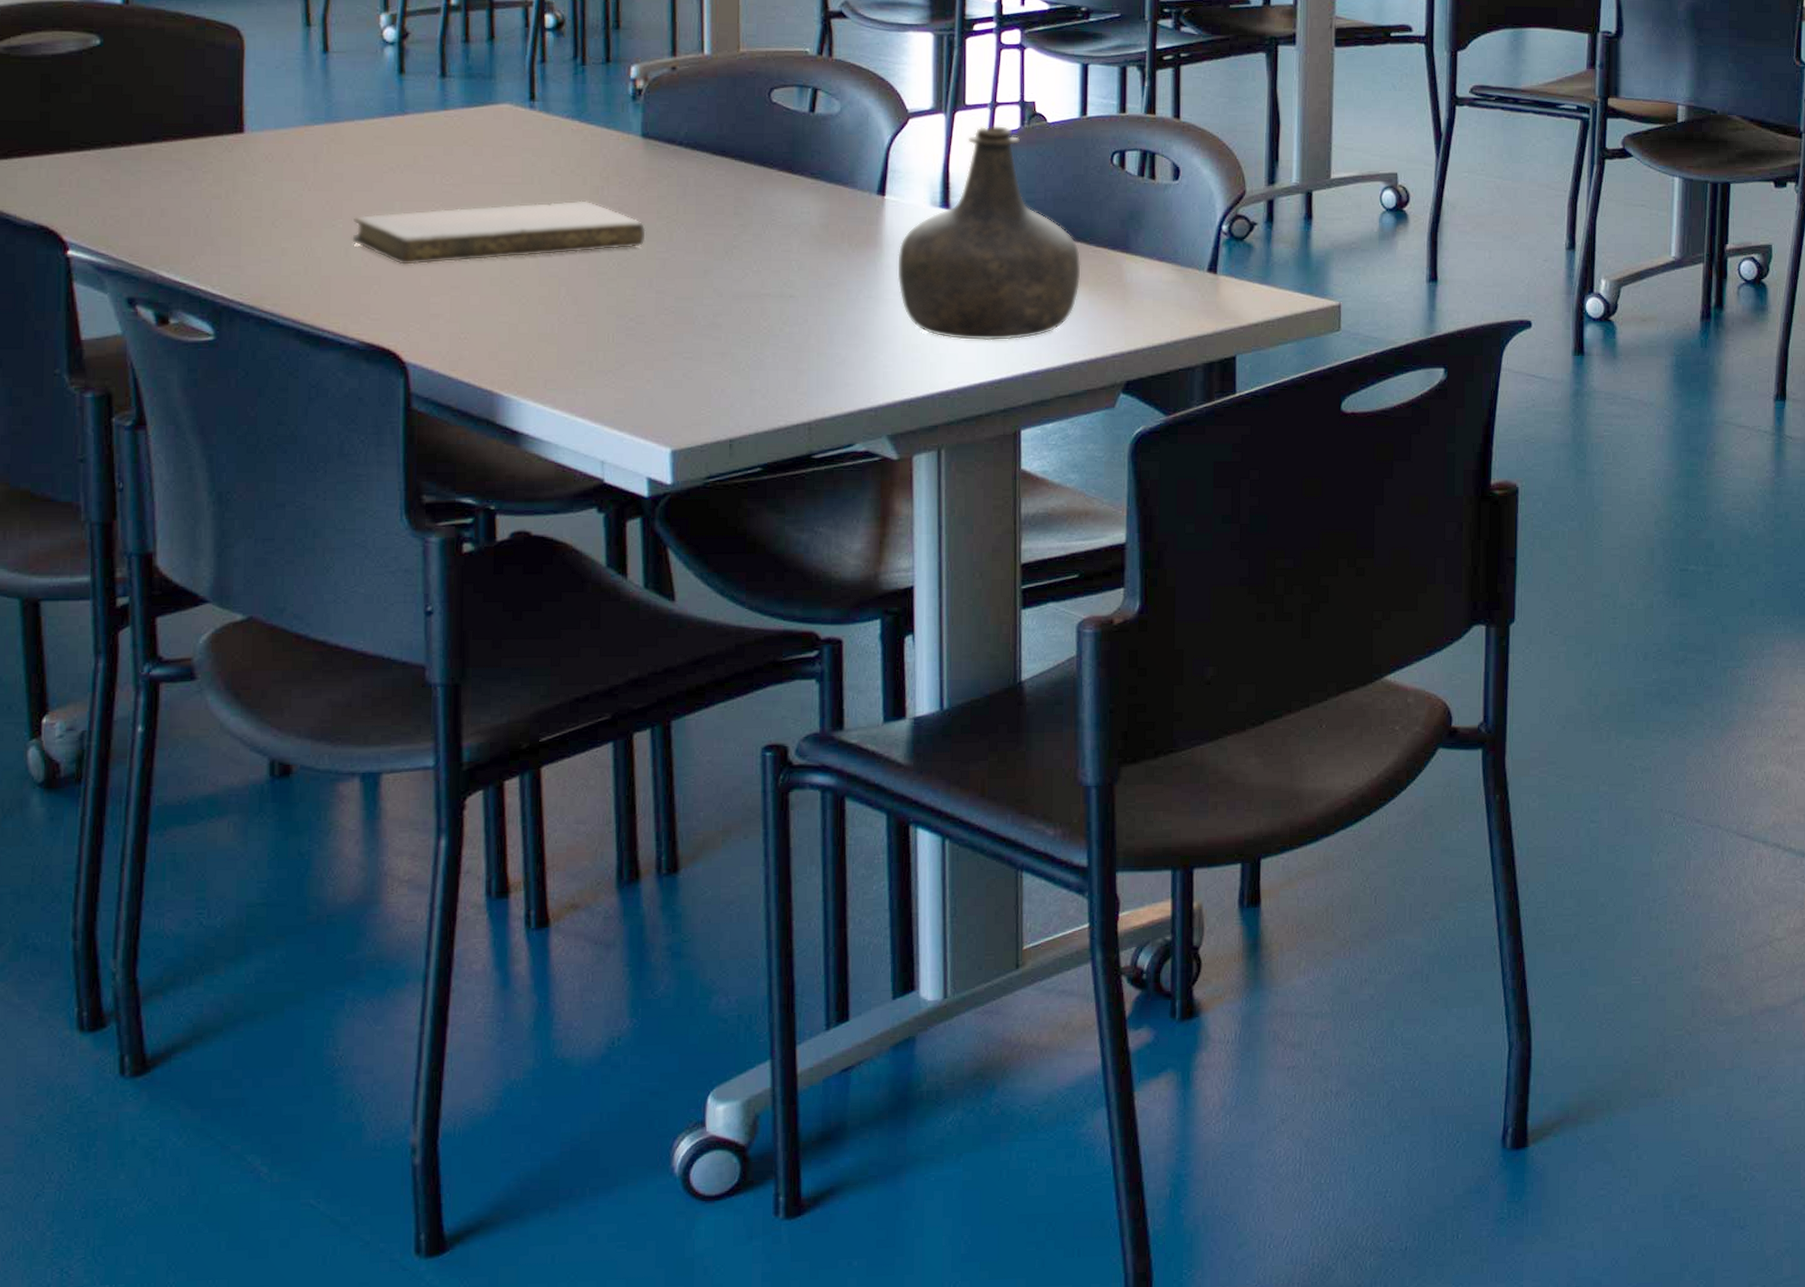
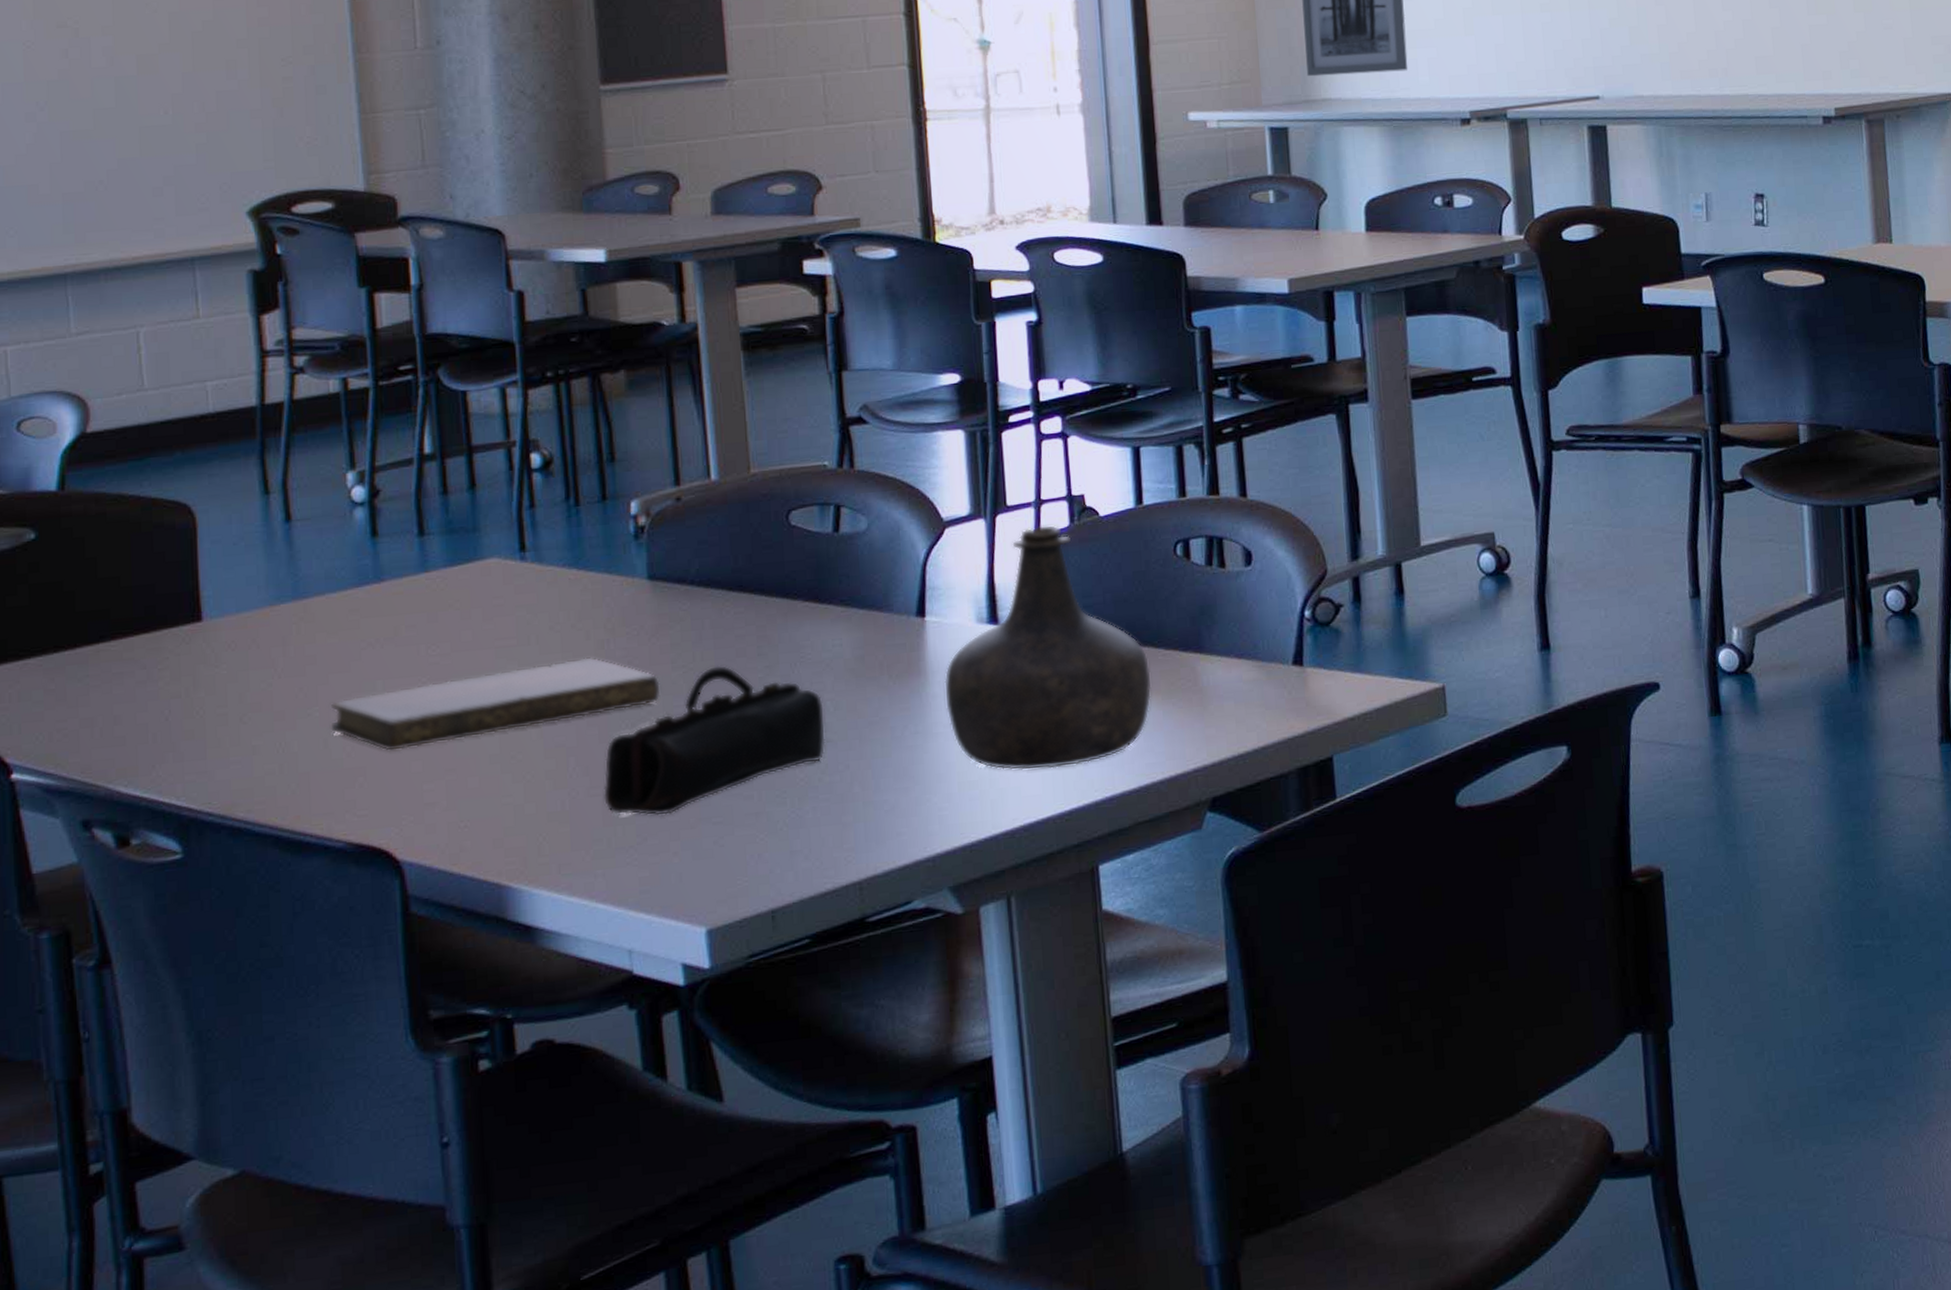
pencil case: none [588,219,790,346] -> present [603,665,826,816]

